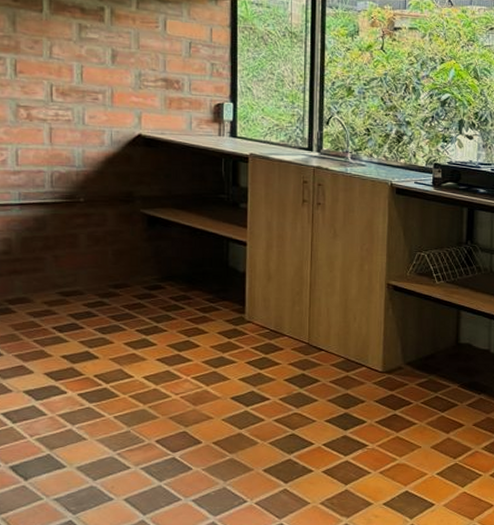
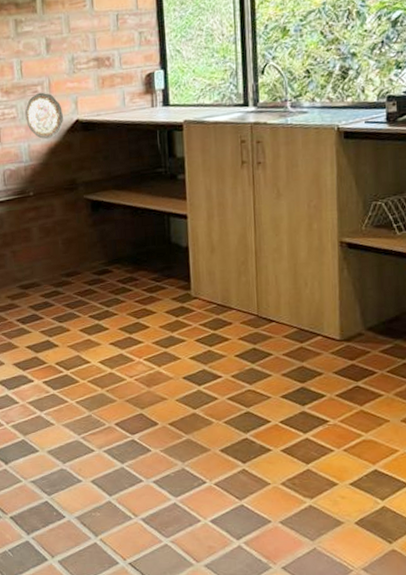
decorative plate: none [83,100,126,148] -> present [25,92,64,140]

